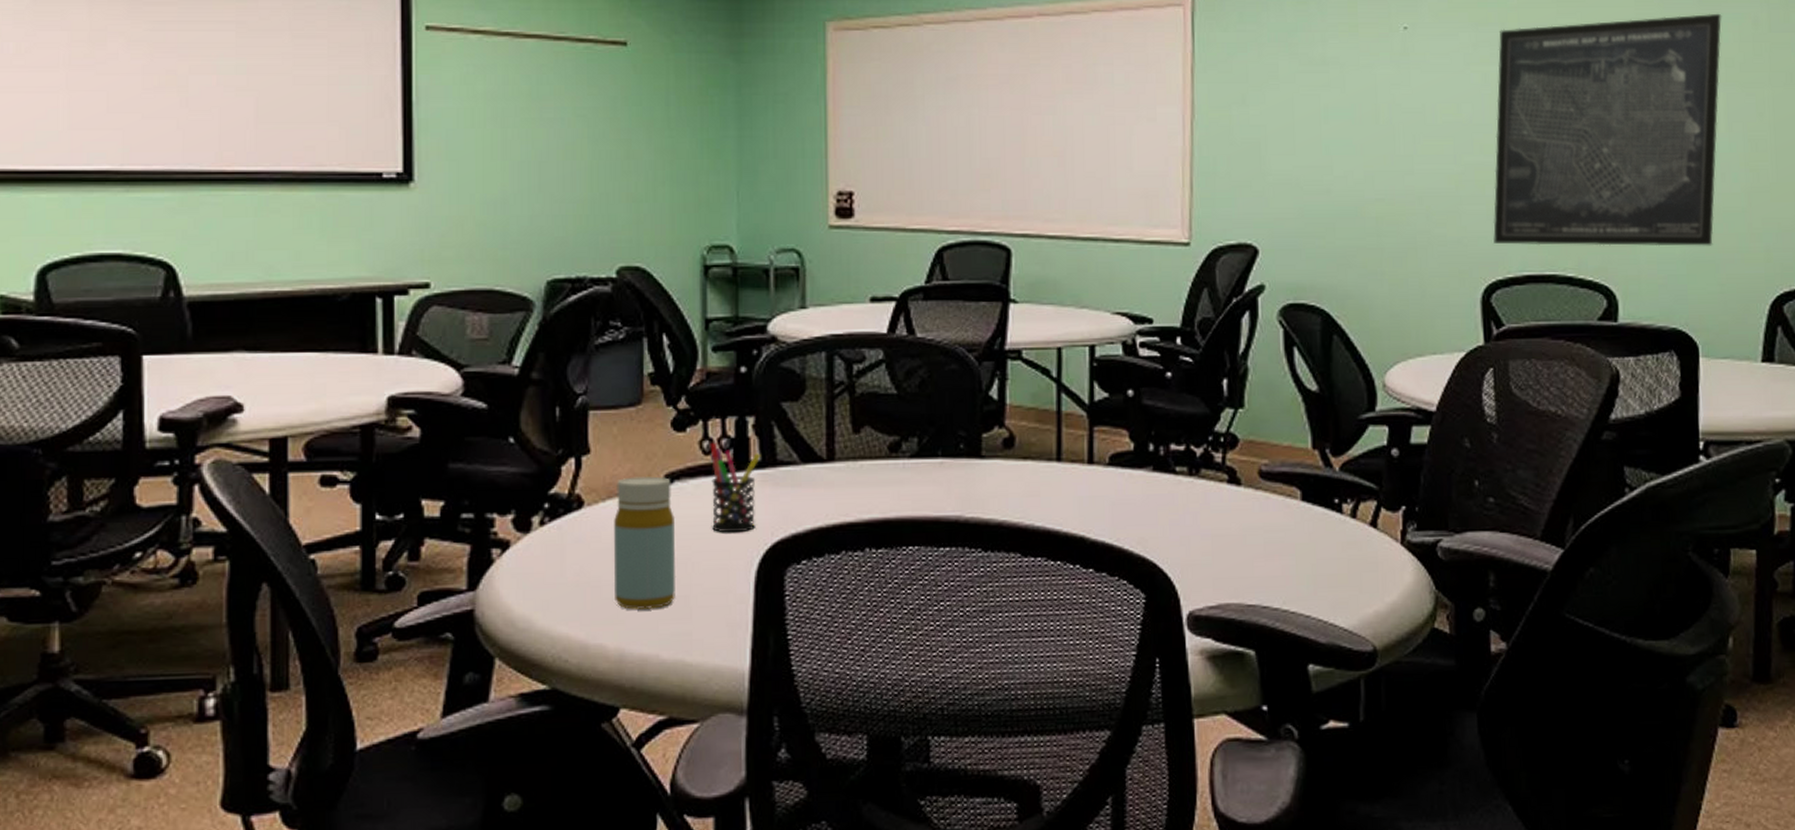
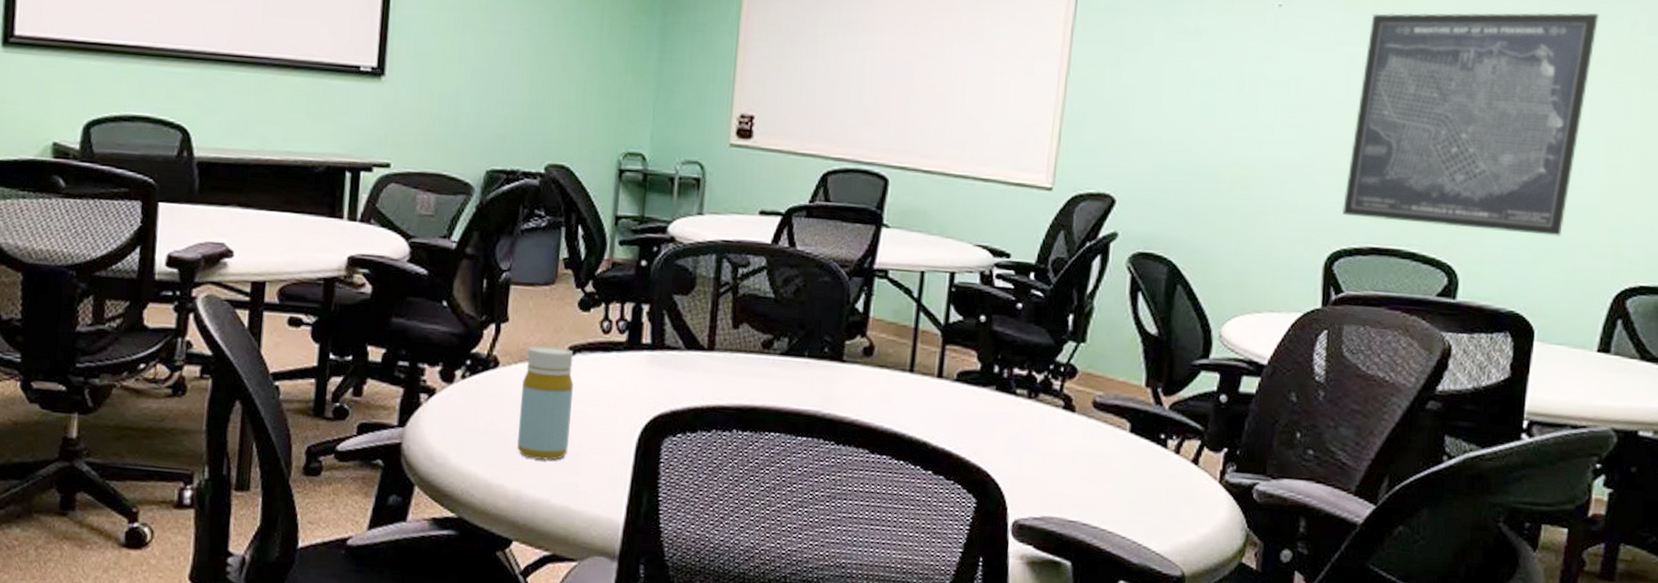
pen holder: present [710,442,761,533] -> none [604,323,652,404]

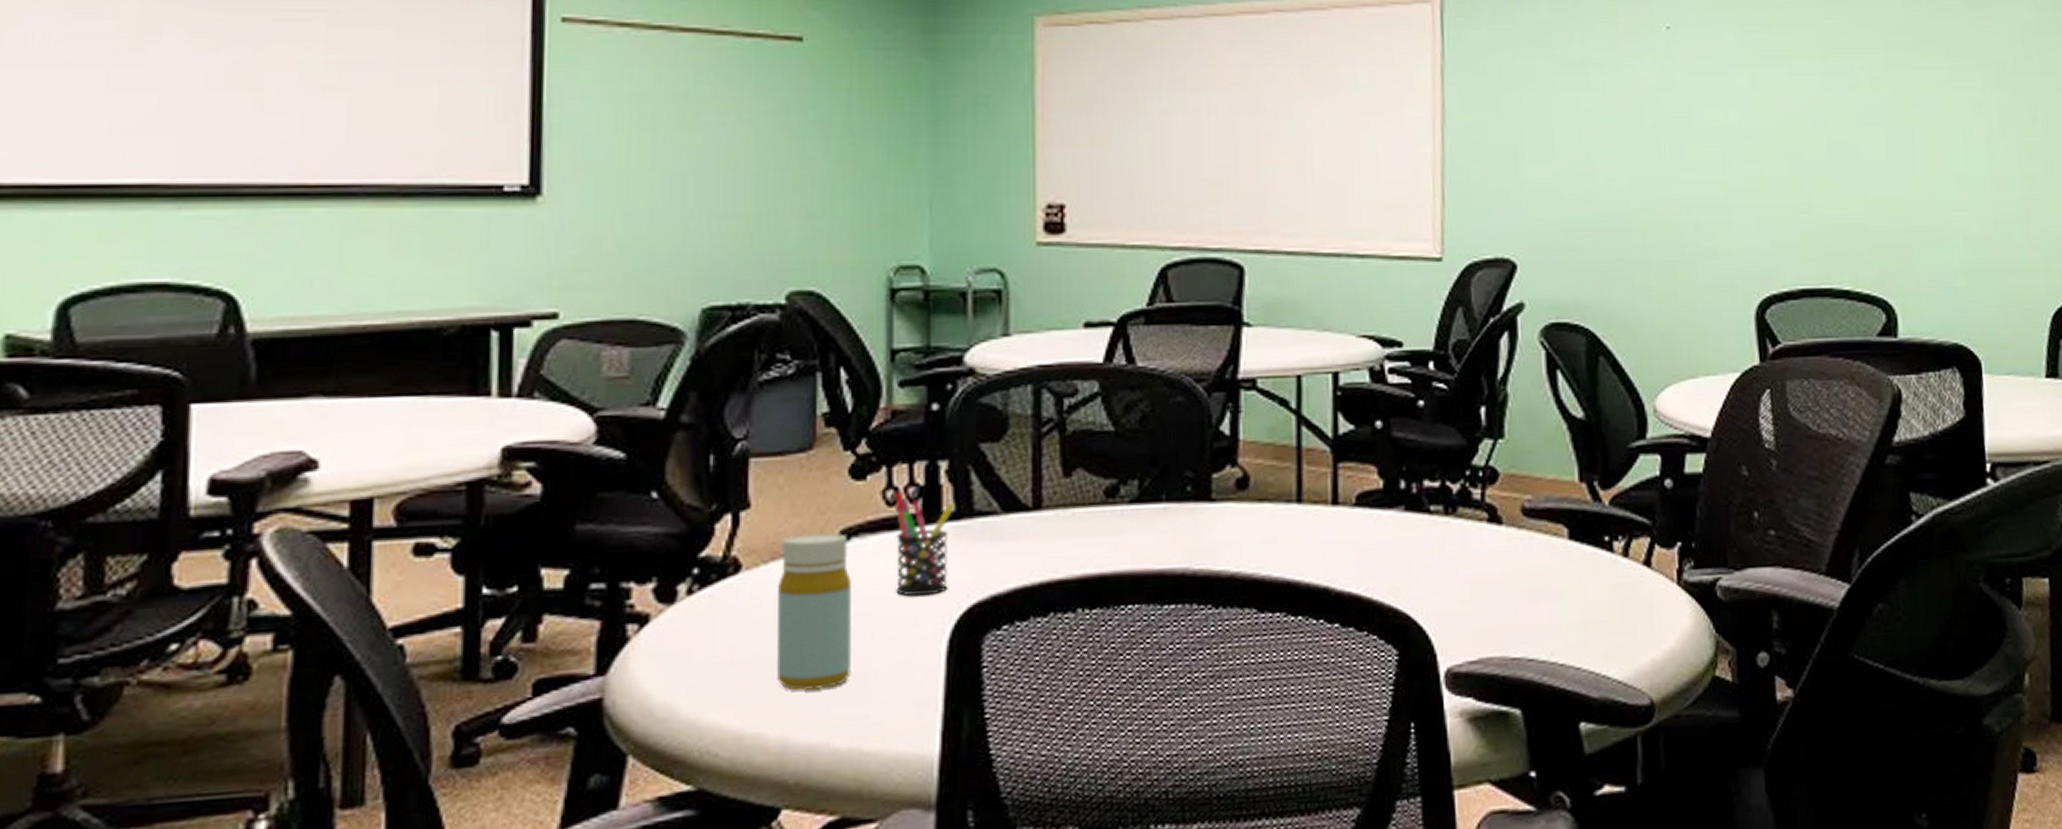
pen holder: none [604,323,652,404] -> present [895,491,955,597]
wall art: present [1342,12,1600,236] -> none [1765,15,1992,257]

